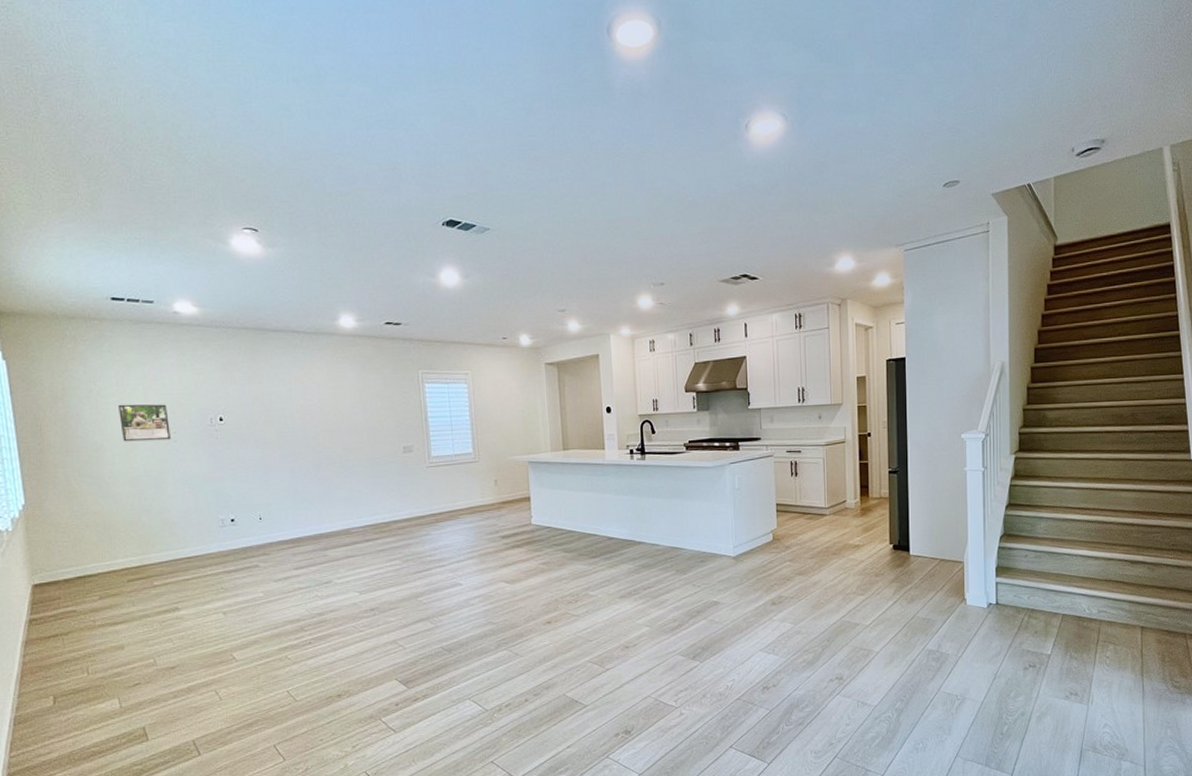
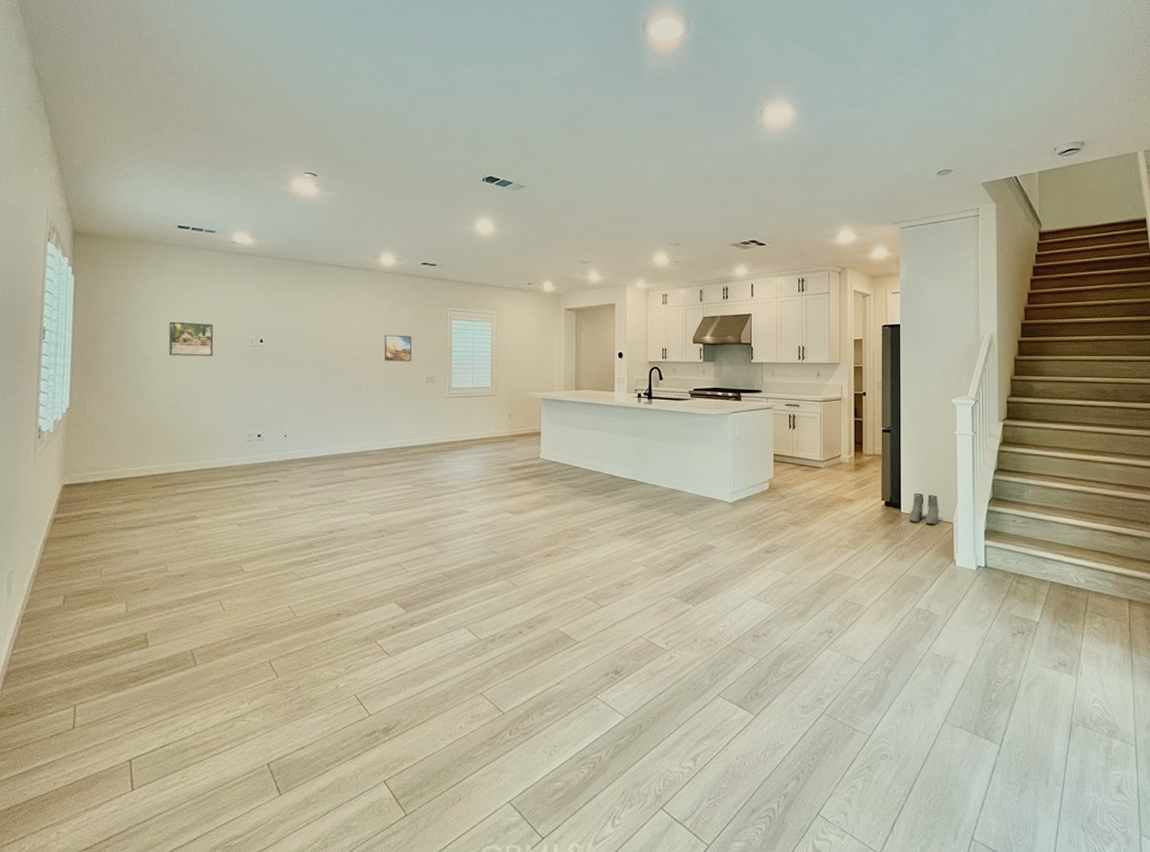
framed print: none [353,403,386,433] -> present [384,334,412,362]
boots: none [918,535,949,565] -> present [909,494,939,525]

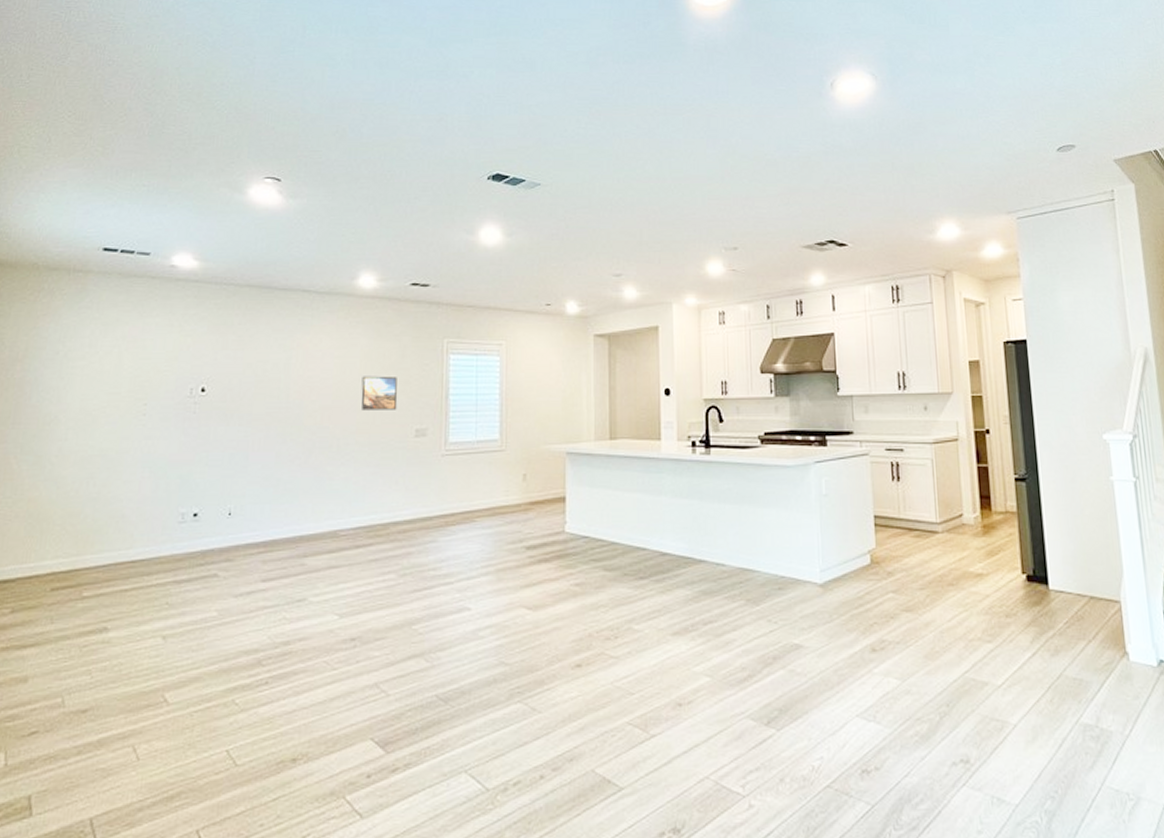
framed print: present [168,321,214,357] -> none [82,369,142,414]
boots: present [909,494,939,525] -> none [1060,563,1101,605]

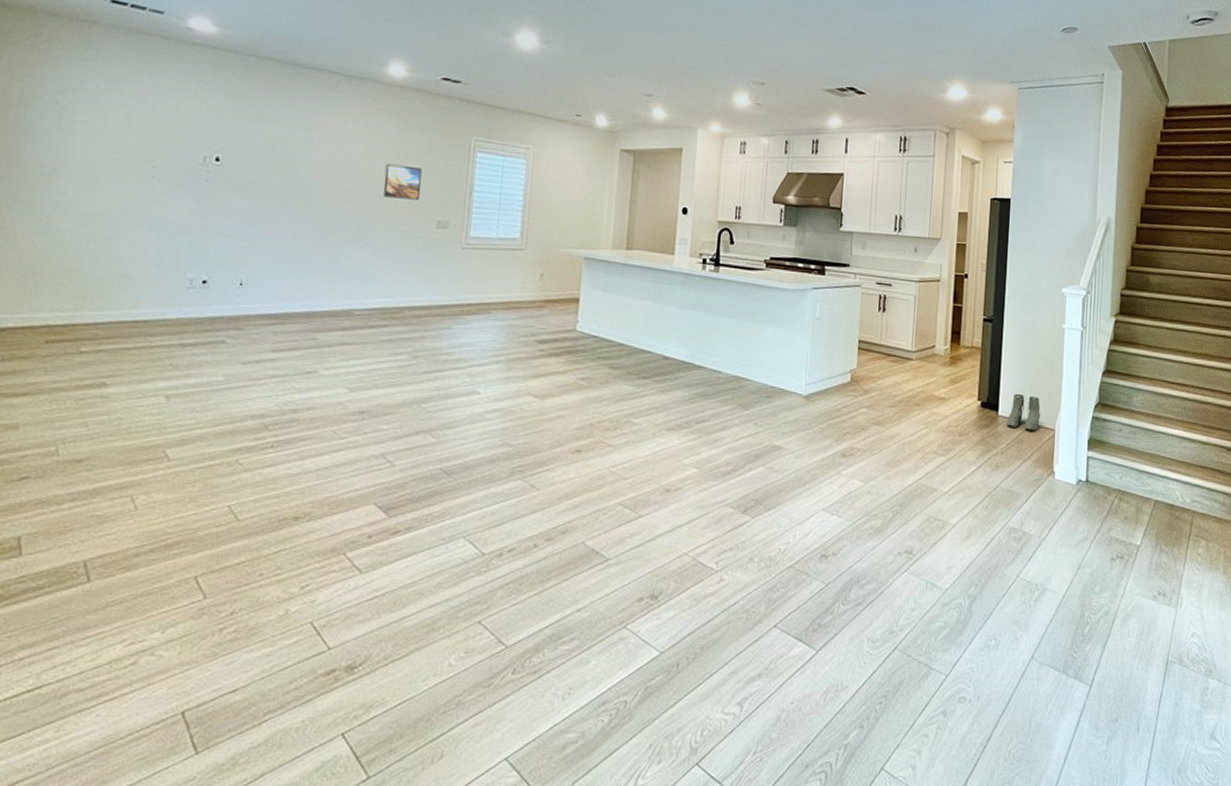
boots: none [1060,563,1101,605] -> present [1007,394,1041,431]

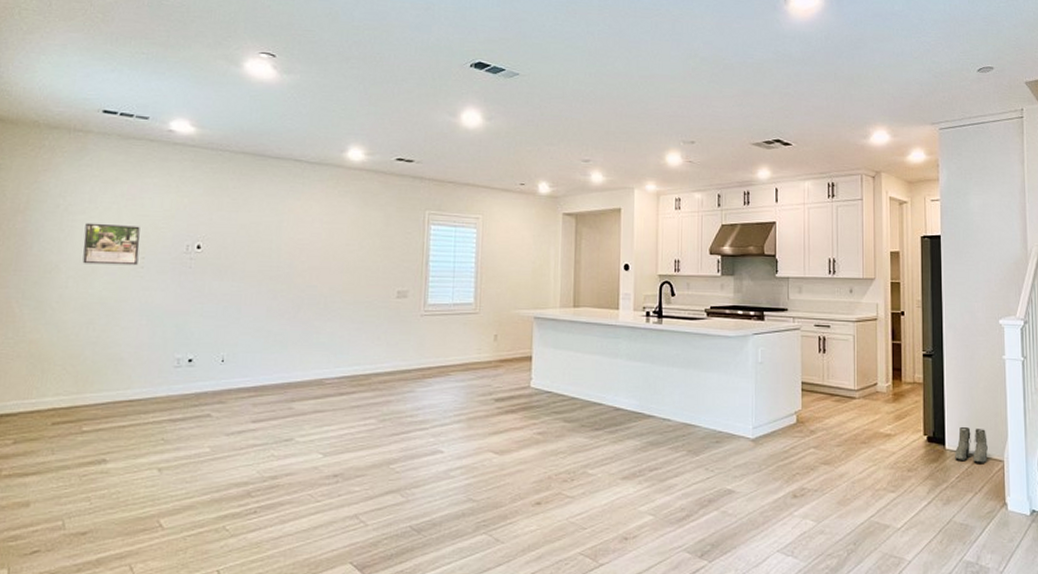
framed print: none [84,124,151,175] -> present [82,223,140,266]
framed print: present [383,163,422,200] -> none [347,241,382,273]

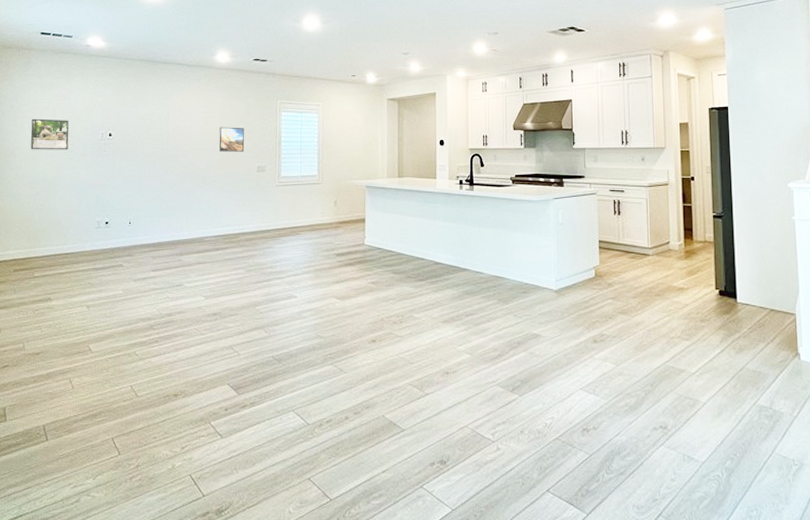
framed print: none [347,241,382,273] -> present [219,127,245,152]
boots: present [955,427,988,463] -> none [746,283,779,316]

